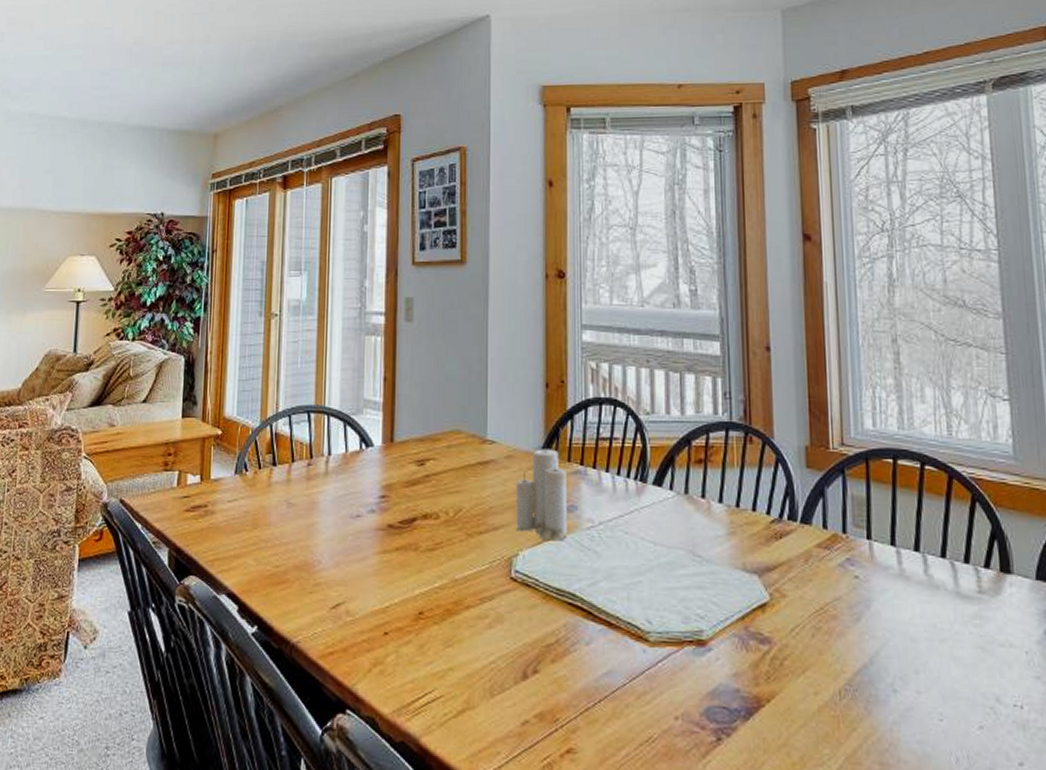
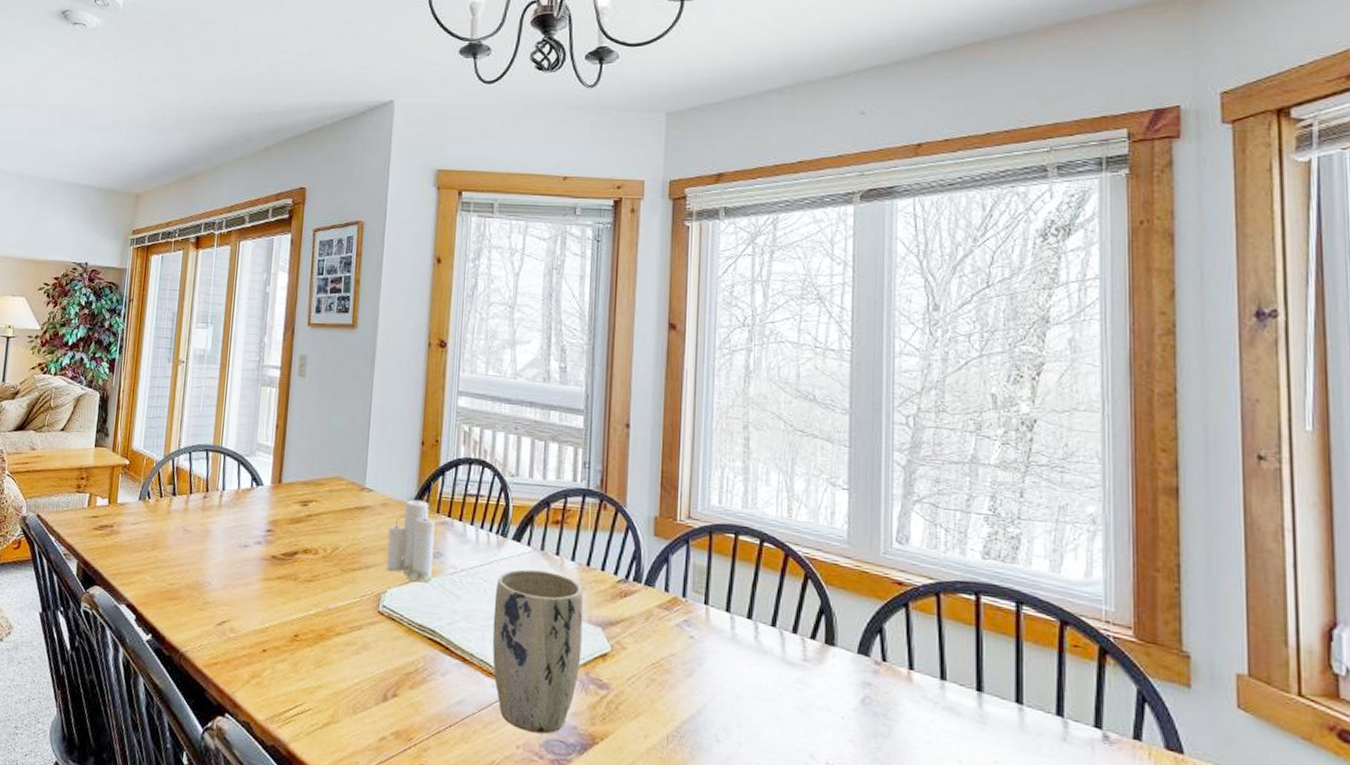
plant pot: none [638,516,738,701] -> present [492,569,584,734]

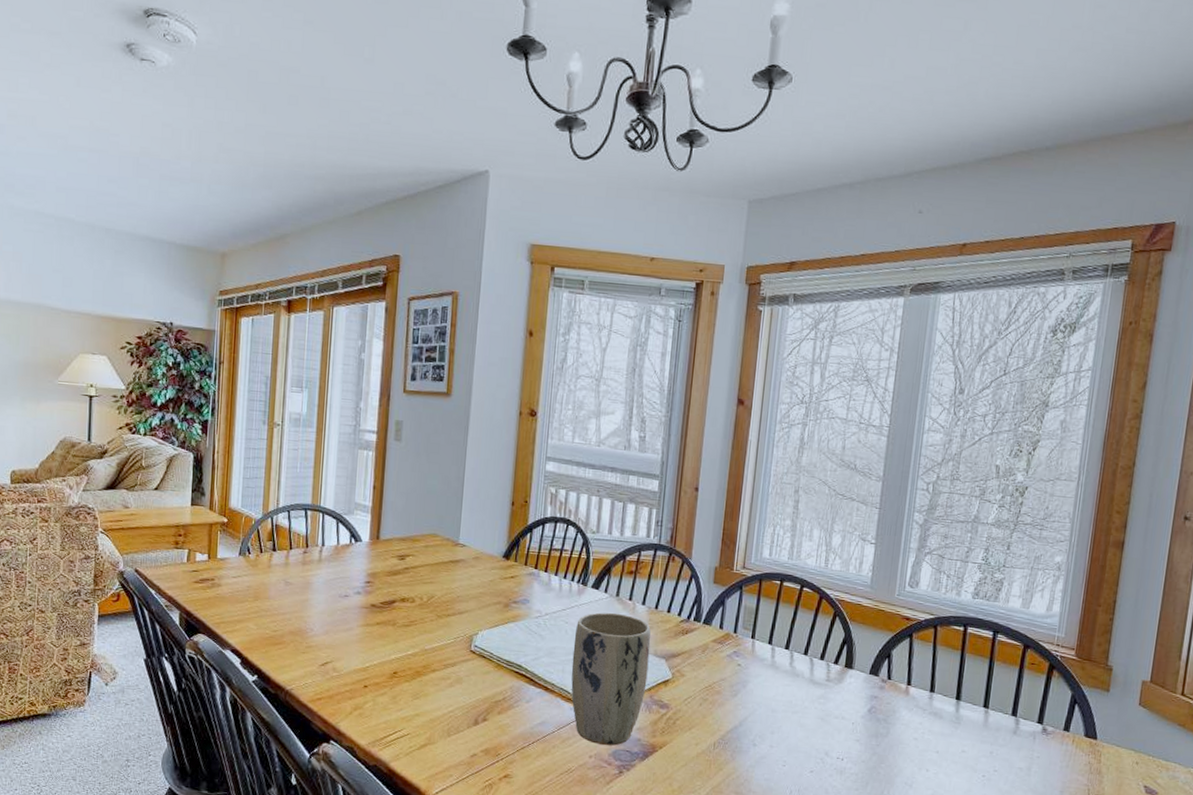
candle: present [386,494,435,583] -> none [478,549,523,626]

